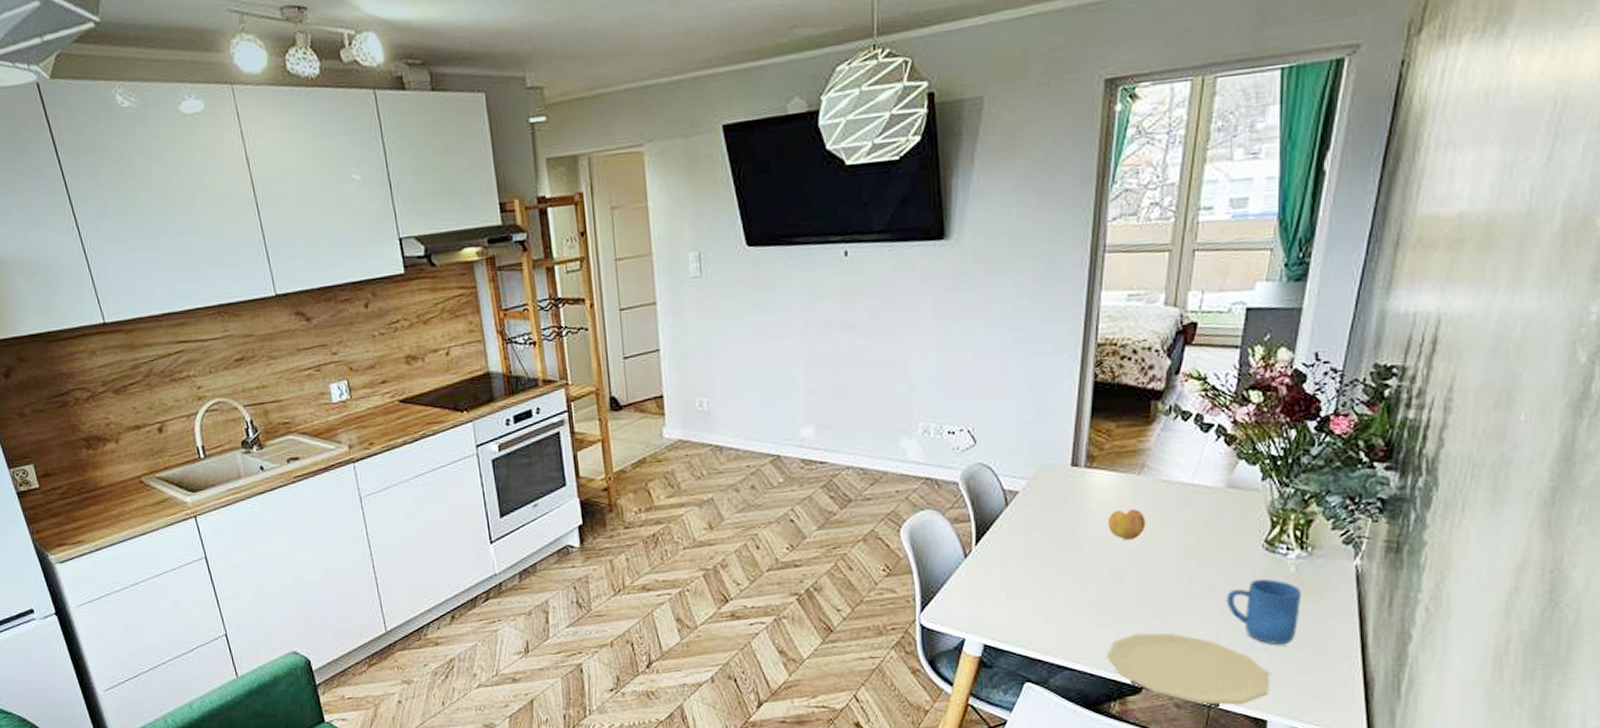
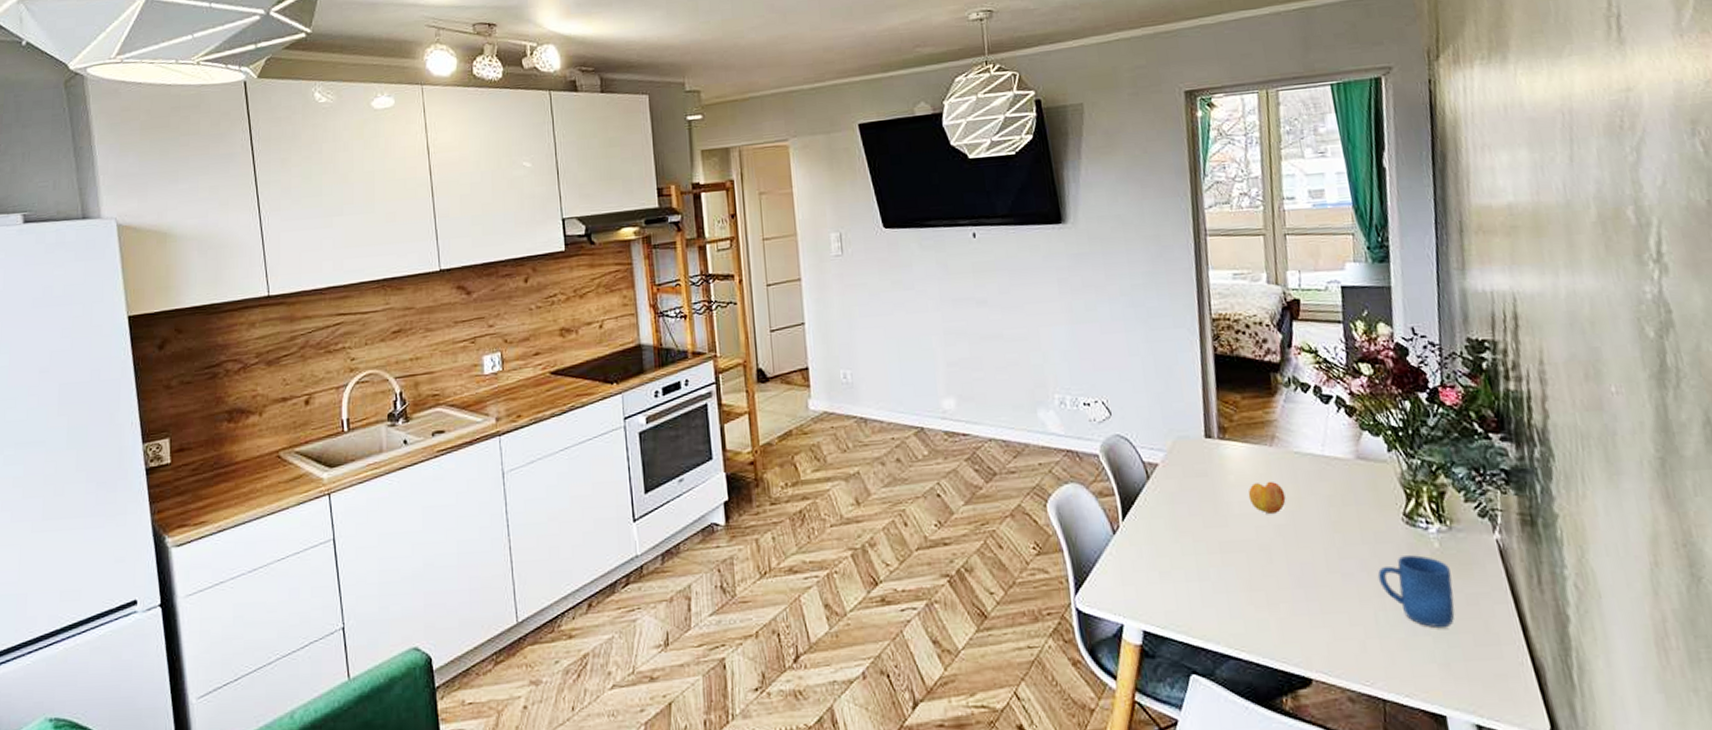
plate: present [1106,633,1270,705] -> none [1269,615,1441,699]

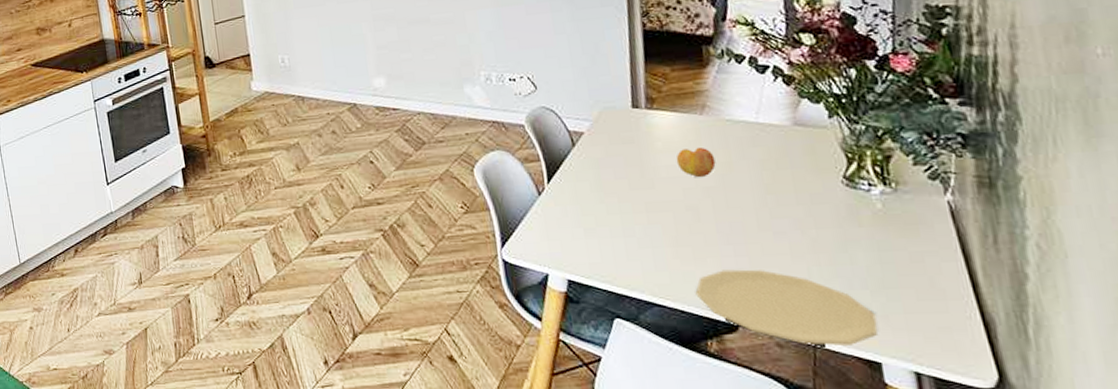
plate: none [1269,615,1441,699] -> present [695,269,878,346]
mug: present [1377,555,1455,627] -> none [812,215,896,282]

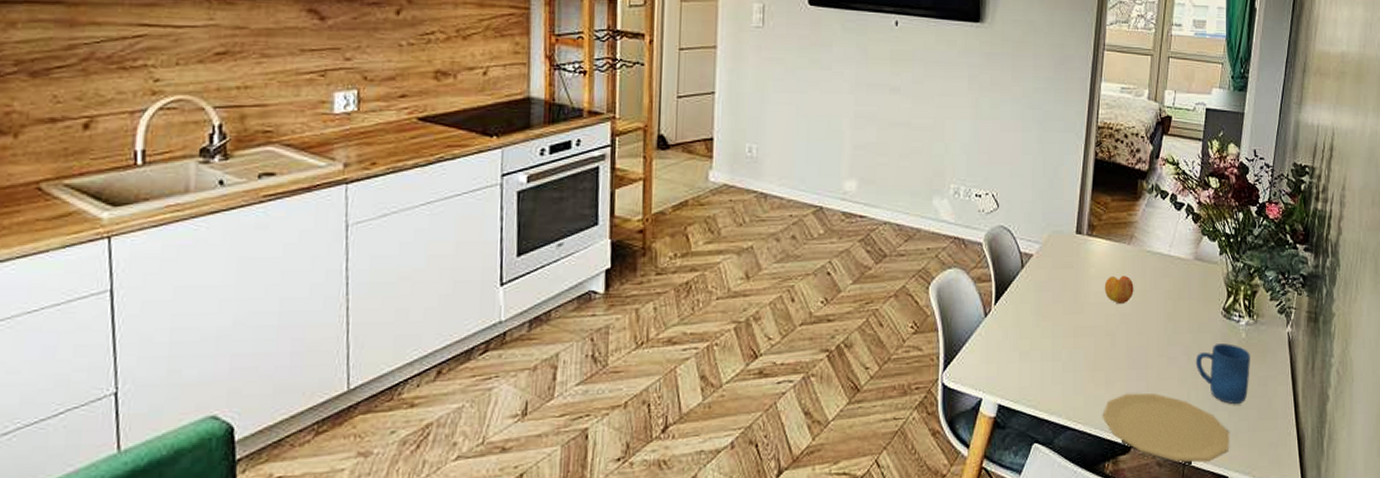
mug: none [812,215,896,282] -> present [1195,343,1250,404]

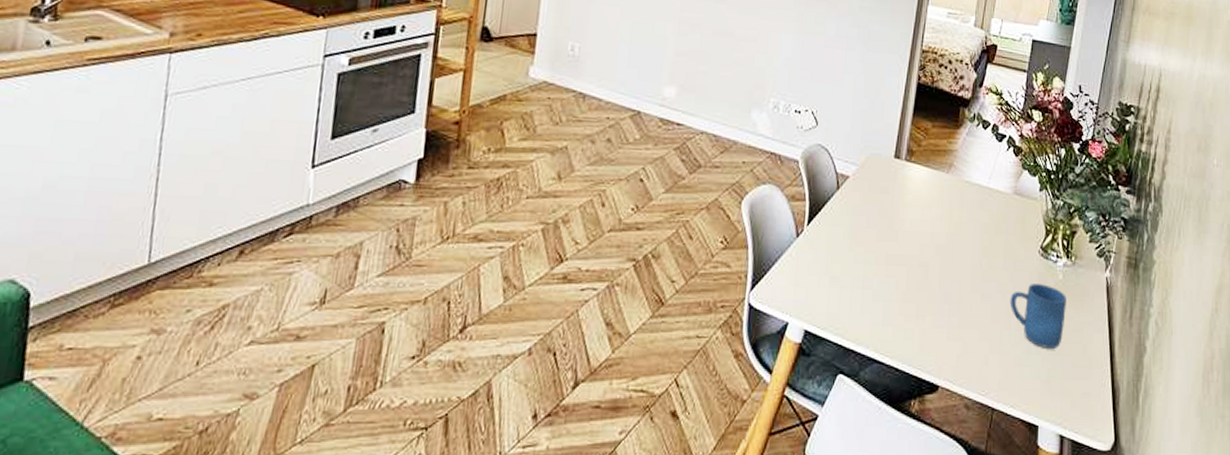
plate: present [1102,393,1230,463] -> none [910,329,1042,408]
fruit: present [1104,275,1134,305] -> none [920,204,950,235]

